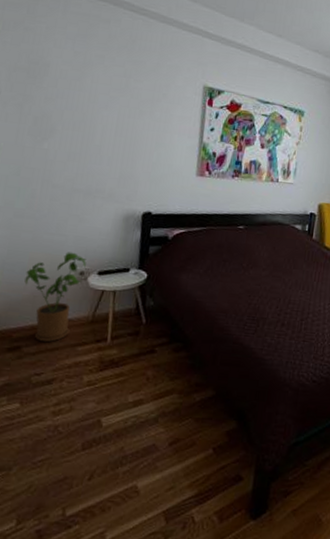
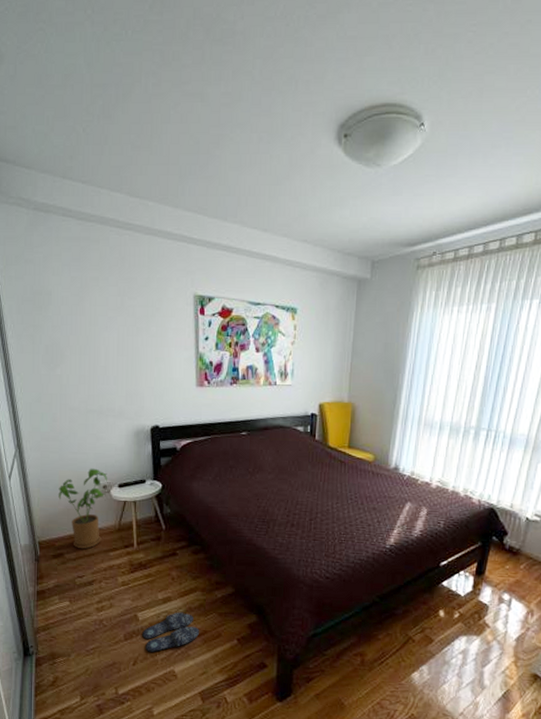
slippers: none [104,417,172,464] -> present [142,612,200,652]

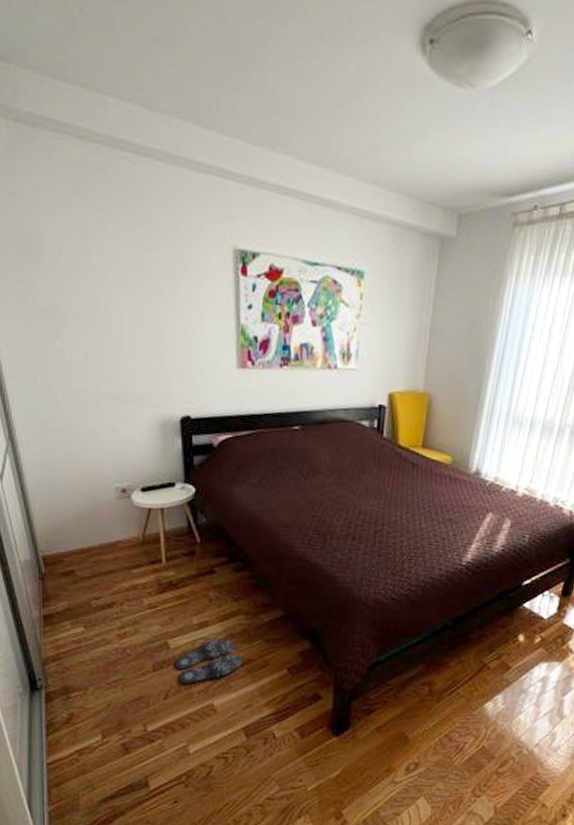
house plant: present [58,468,107,549] -> none [65,467,127,566]

